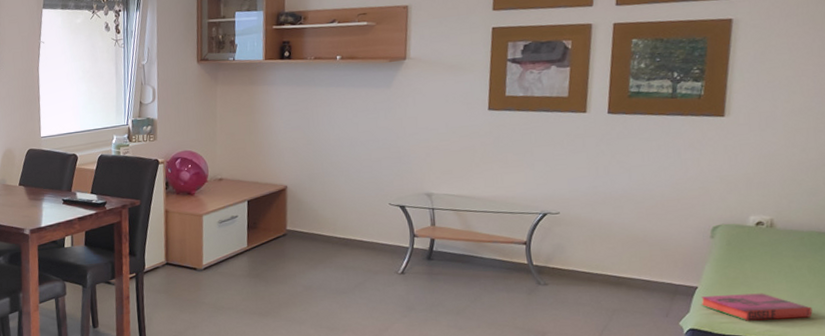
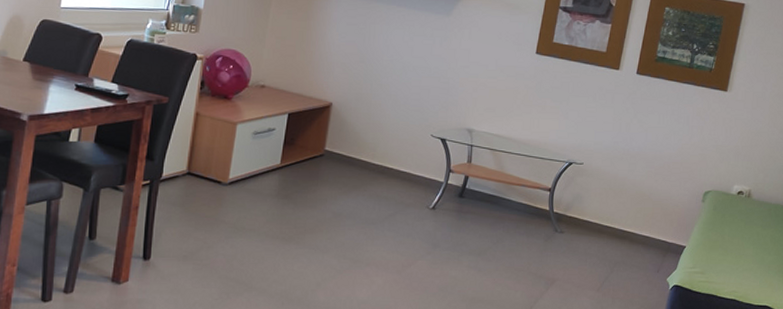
hardback book: present [701,293,813,321] -> none [686,256,769,282]

